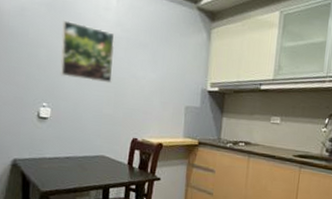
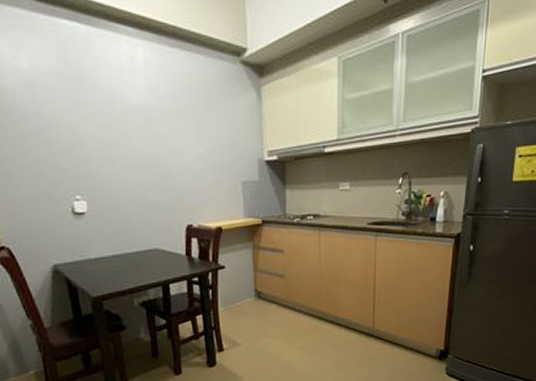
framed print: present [60,20,115,84] -> none [82,92,153,164]

